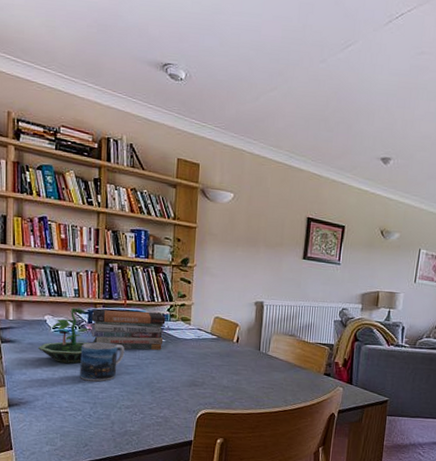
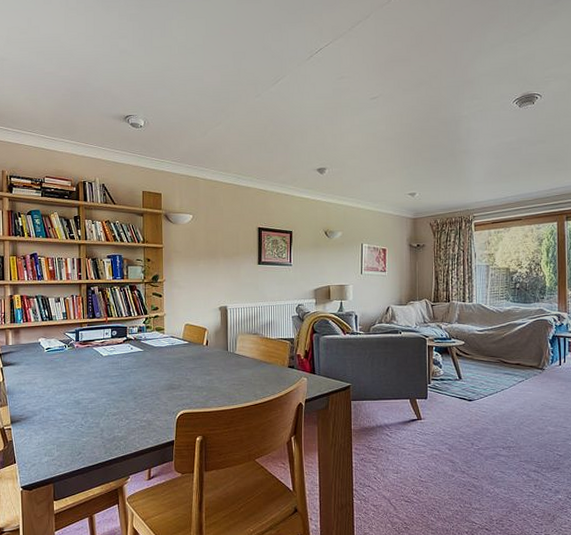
terrarium: present [37,307,92,364] -> none [34,329,79,379]
mug: present [80,342,125,382] -> none [71,357,109,394]
book stack: present [91,309,166,351] -> none [78,325,142,363]

